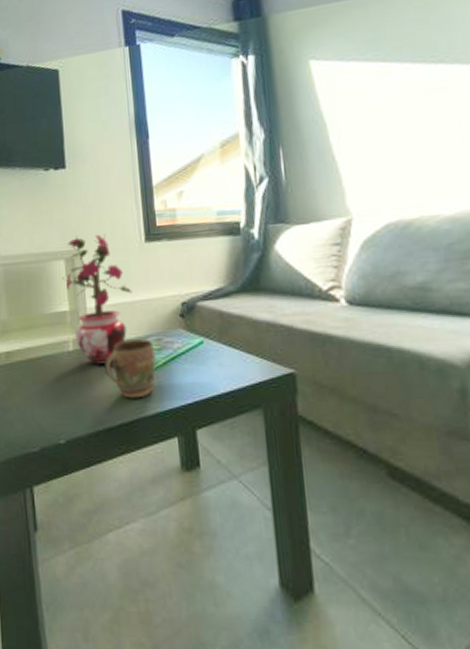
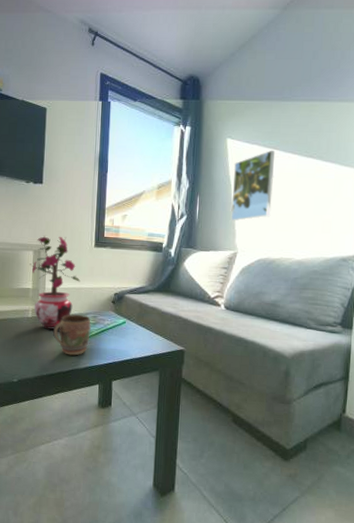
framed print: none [325,63,393,175] -> present [231,150,274,222]

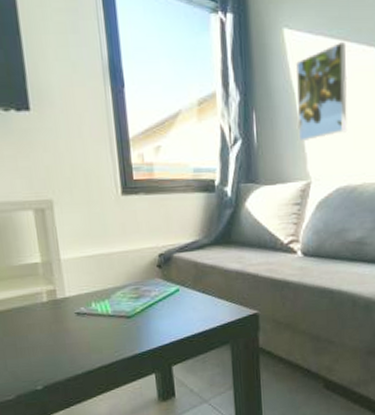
potted plant: present [30,235,81,330] -> none [31,185,110,315]
mug: present [53,314,91,356] -> none [82,288,134,344]

